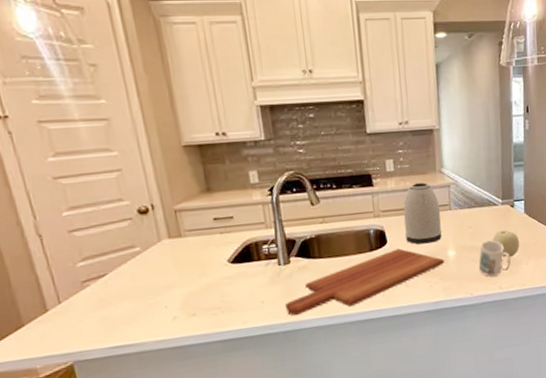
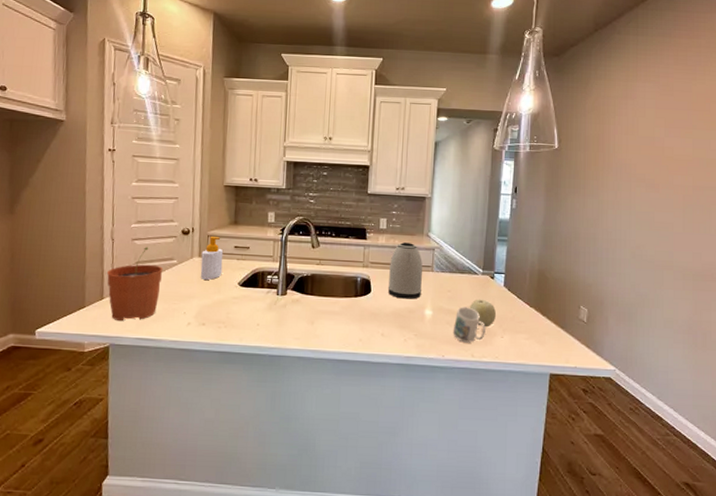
plant pot: none [42,237,127,333] -> present [106,247,163,322]
soap bottle: none [171,210,205,264] -> present [200,237,224,280]
cutting board: present [284,248,445,316] -> none [275,299,421,345]

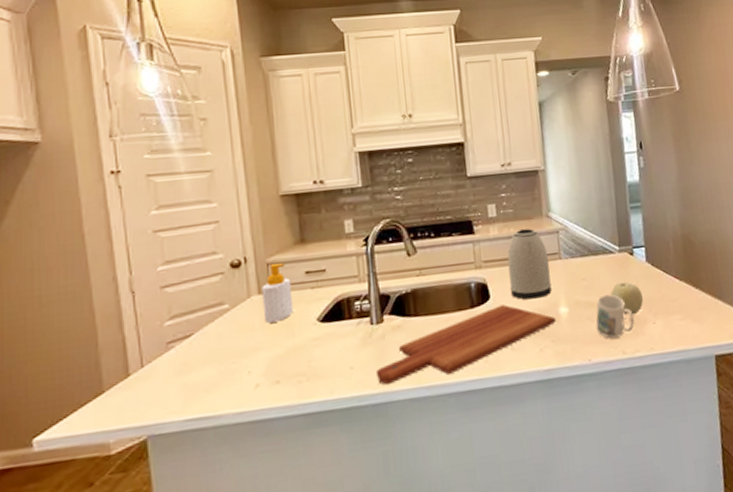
plant pot: present [106,247,163,322] -> none [129,294,211,402]
cutting board: none [275,299,421,345] -> present [375,304,557,385]

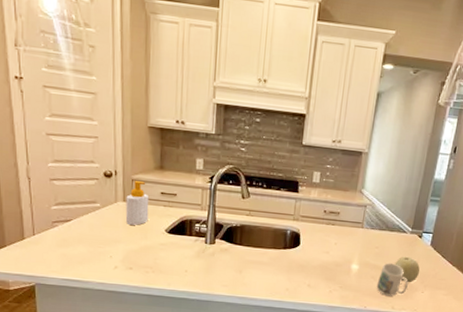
cutting board: present [375,304,557,385] -> none [203,252,348,293]
kettle: present [507,229,552,300] -> none [317,198,354,254]

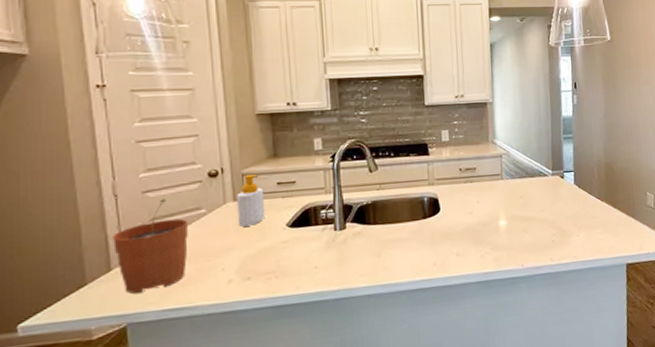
plant pot: none [25,188,86,263] -> present [111,199,189,294]
mug: present [376,263,408,296] -> none [529,210,562,248]
fruit: present [395,256,420,283] -> none [543,200,571,229]

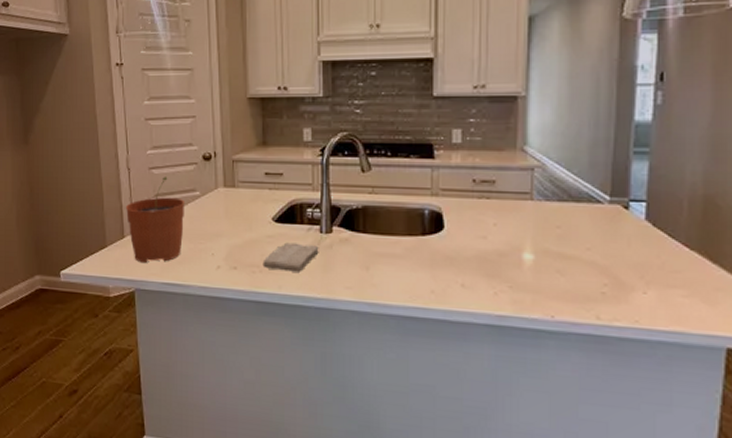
soap bottle: present [236,174,265,227] -> none [227,162,252,214]
washcloth: none [278,242,334,273] -> present [262,242,319,272]

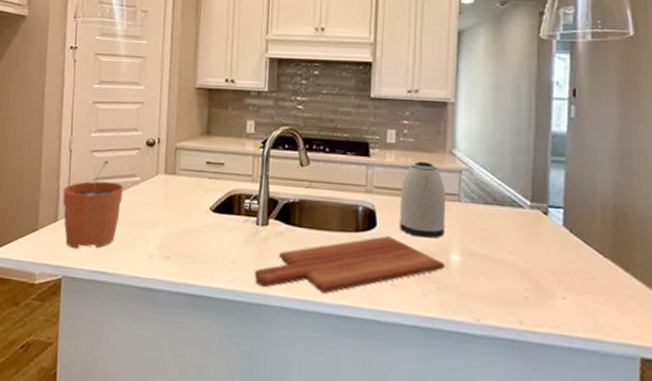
washcloth: present [262,242,319,272] -> none [196,233,254,265]
cutting board: none [321,238,518,297] -> present [254,235,446,295]
kettle: none [467,161,518,239] -> present [398,161,447,239]

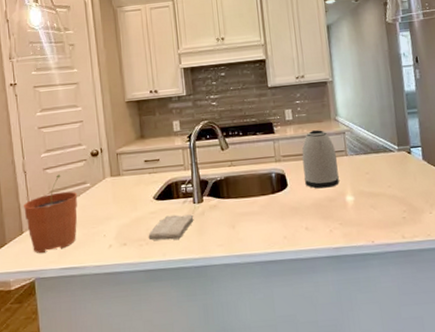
washcloth: none [196,233,254,265] -> present [148,214,194,241]
cutting board: present [254,235,446,295] -> none [197,192,344,252]

